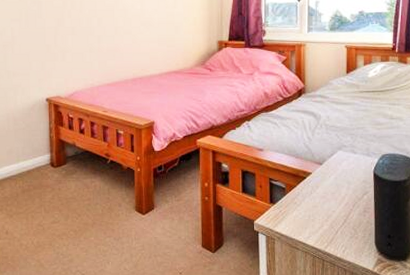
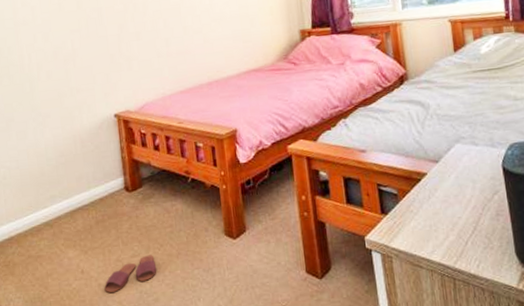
slippers: none [26,222,74,253] -> present [104,255,157,294]

